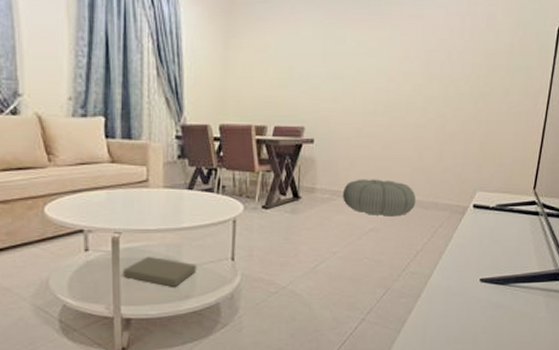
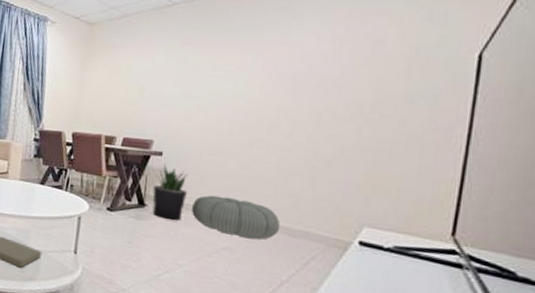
planter: none [306,151,339,208] -> present [152,164,188,220]

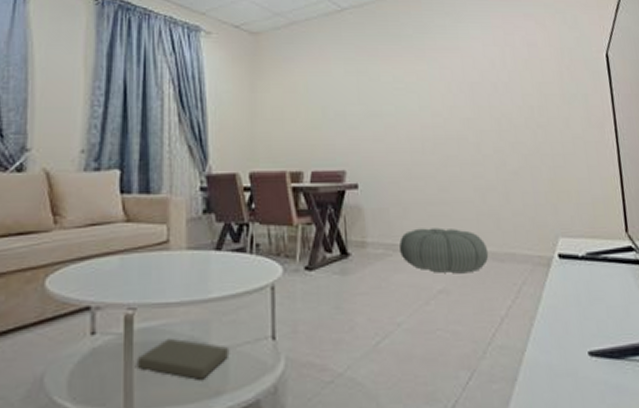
planter: present [152,164,188,220] -> none [354,198,392,267]

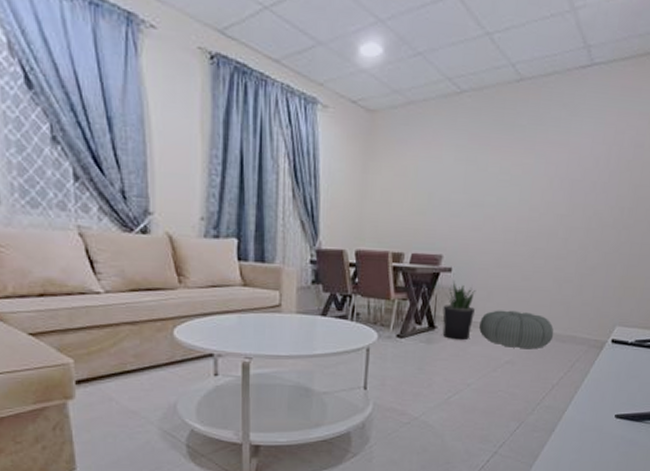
book: present [136,338,230,380] -> none [252,382,329,415]
planter: none [354,198,392,267] -> present [442,281,476,339]

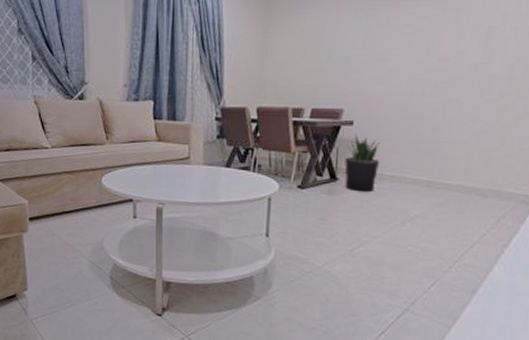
pouf: present [479,310,554,350] -> none [385,162,473,204]

